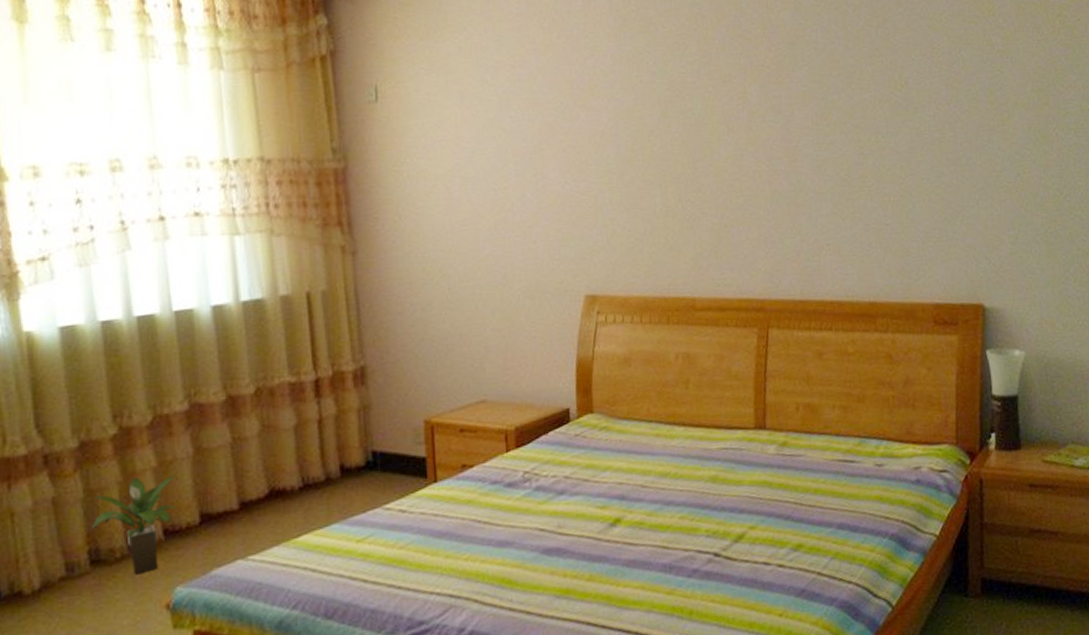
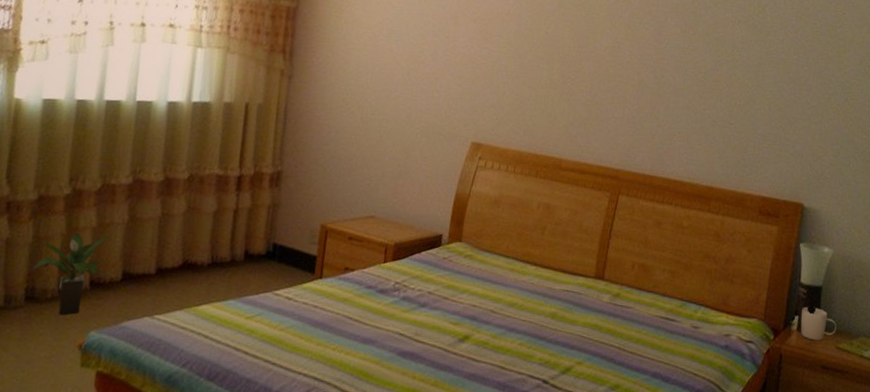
mug: none [997,420,1041,458] -> present [800,306,837,341]

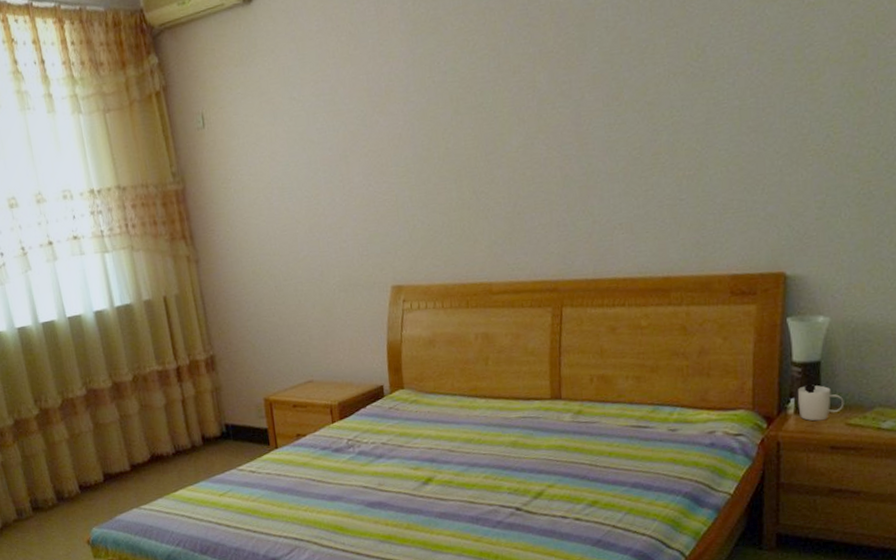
potted plant: present [32,233,110,315] -> none [29,444,90,519]

